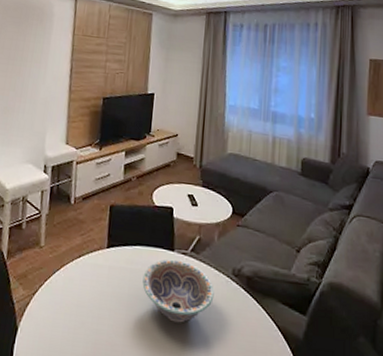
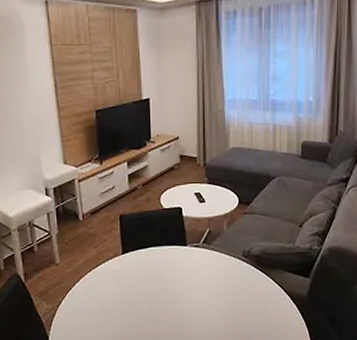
decorative bowl: present [142,259,214,323] -> none [160,252,227,305]

